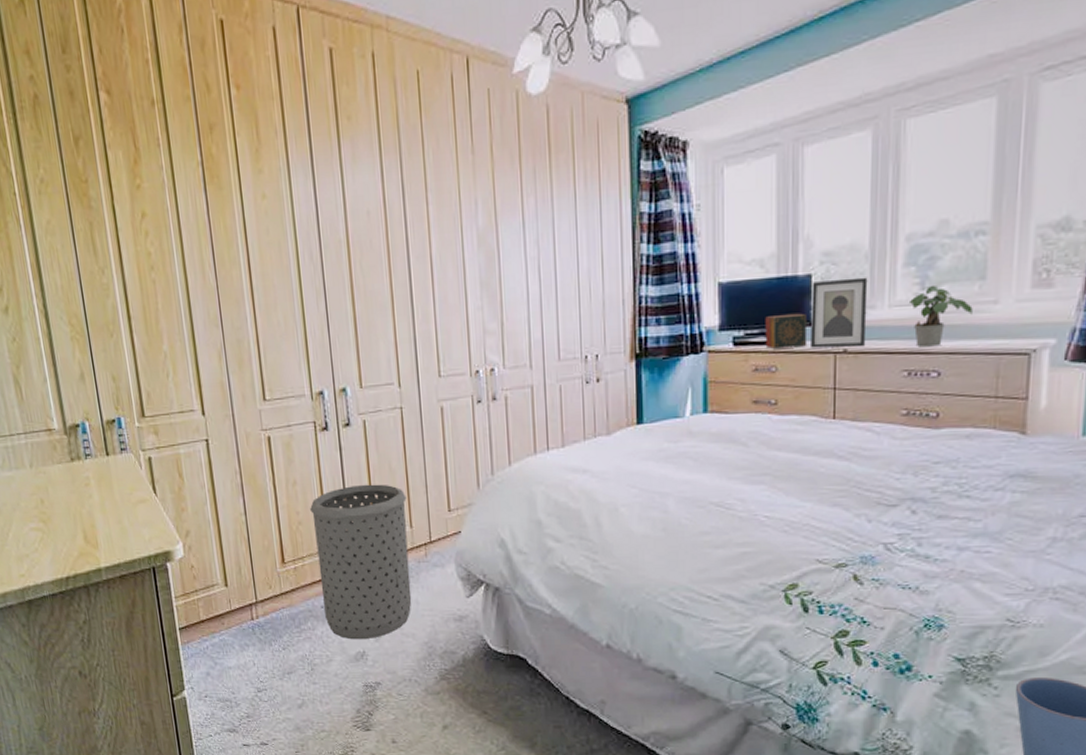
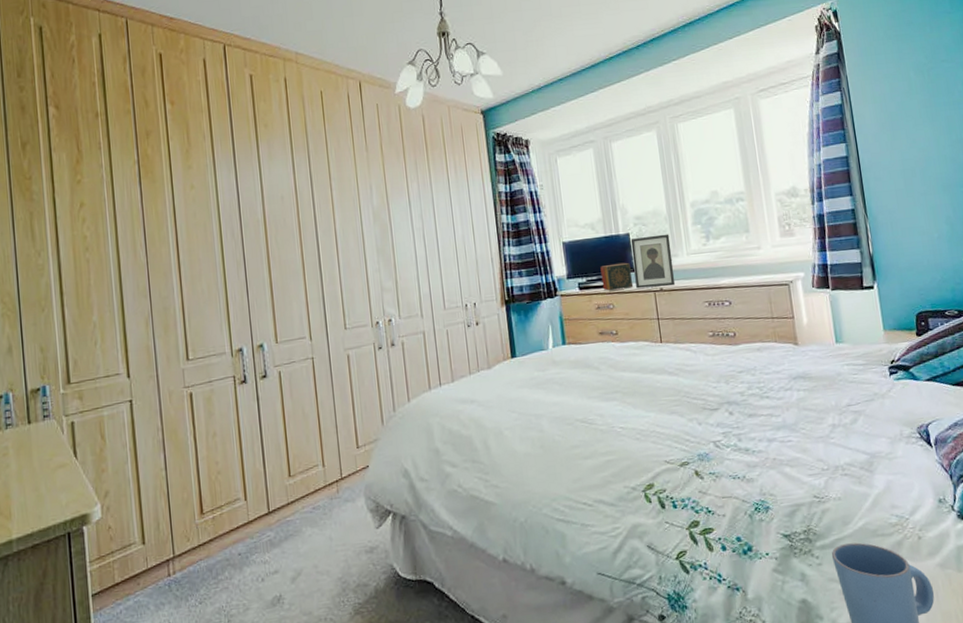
laundry basket: present [310,484,412,640] -> none [229,428,326,585]
potted plant: present [910,285,973,347] -> none [701,237,745,284]

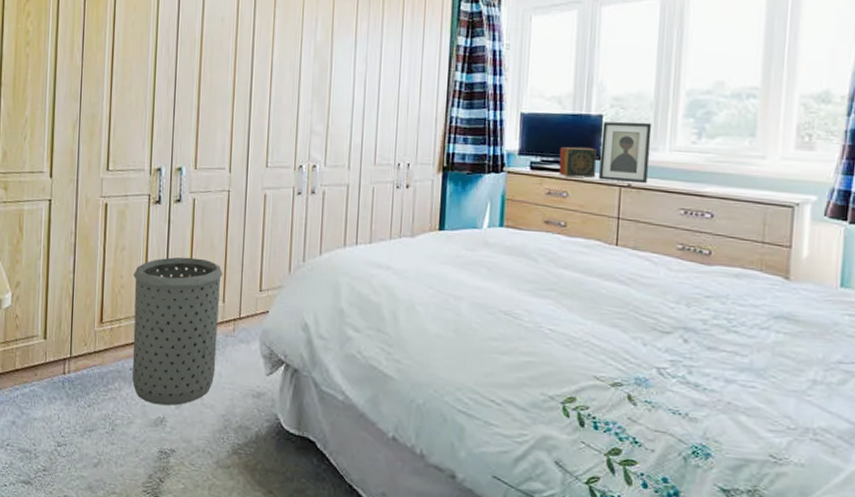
laundry basket: none [229,428,326,585] -> present [132,257,223,406]

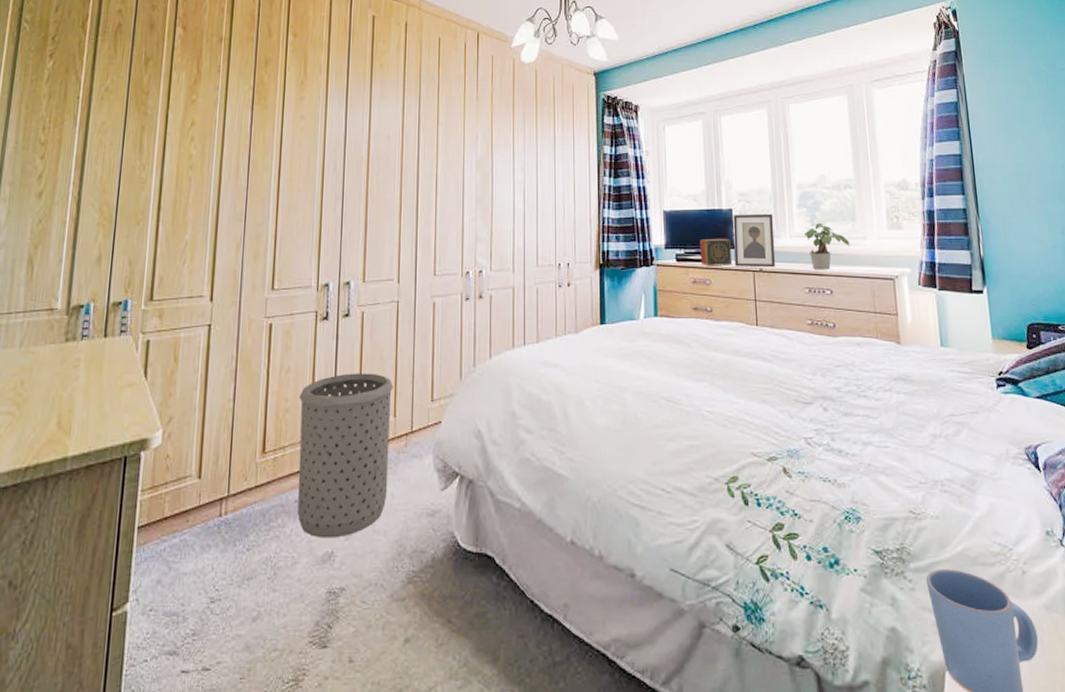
potted plant: none [688,136,743,191] -> present [804,222,850,270]

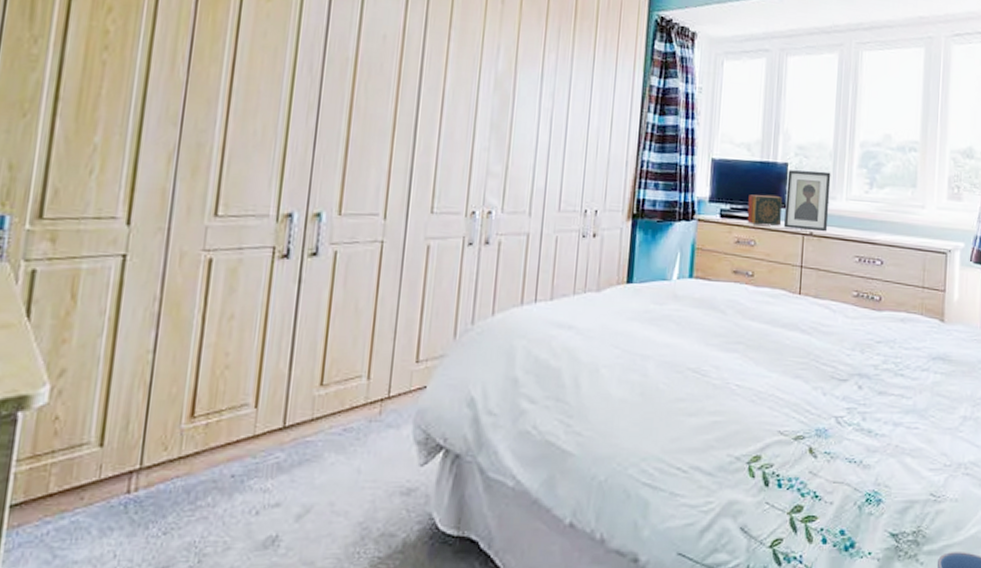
laundry basket: present [297,373,394,538] -> none [234,324,370,520]
potted plant: present [804,222,850,270] -> none [862,186,907,239]

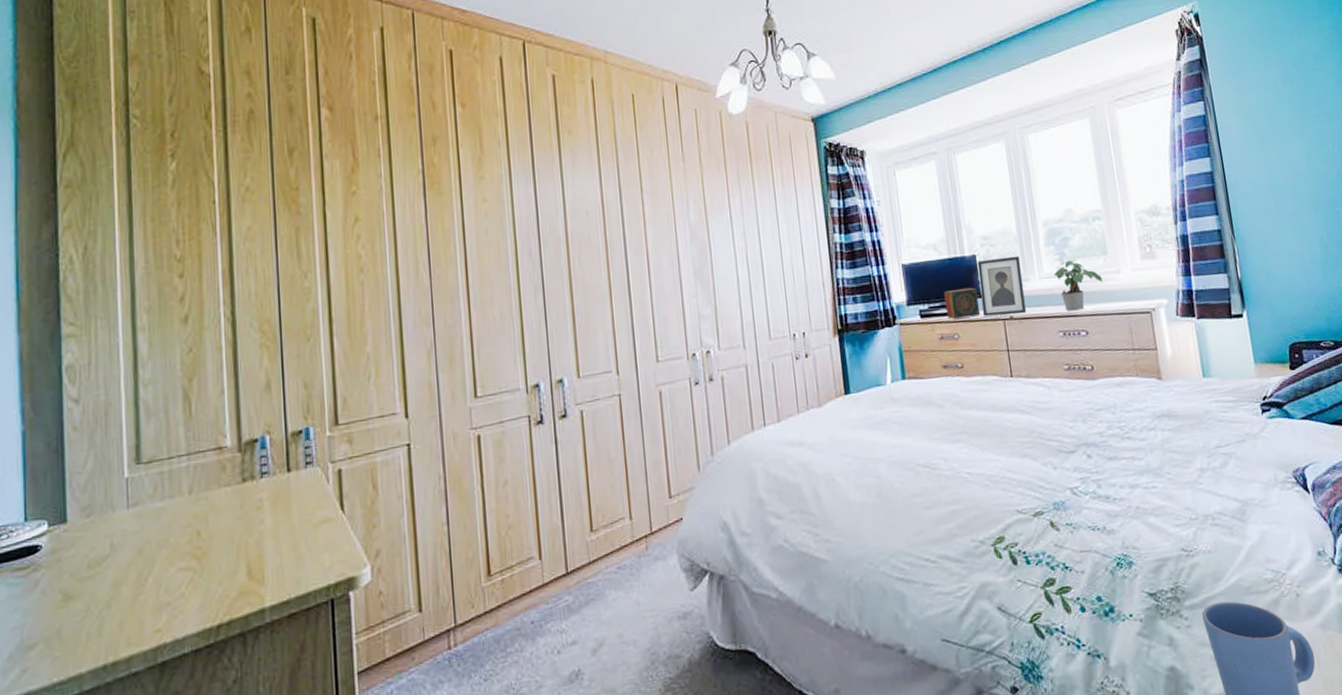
potted plant: none [862,186,907,239] -> present [1054,260,1103,311]

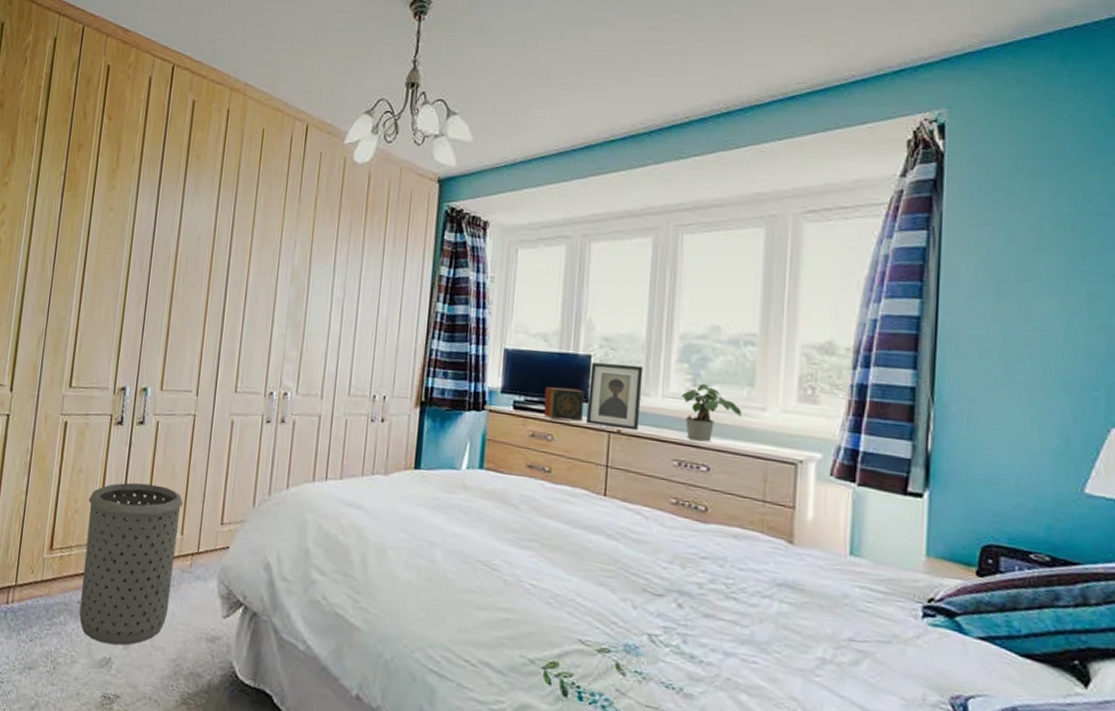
laundry basket: none [522,476,633,658] -> present [79,482,183,645]

